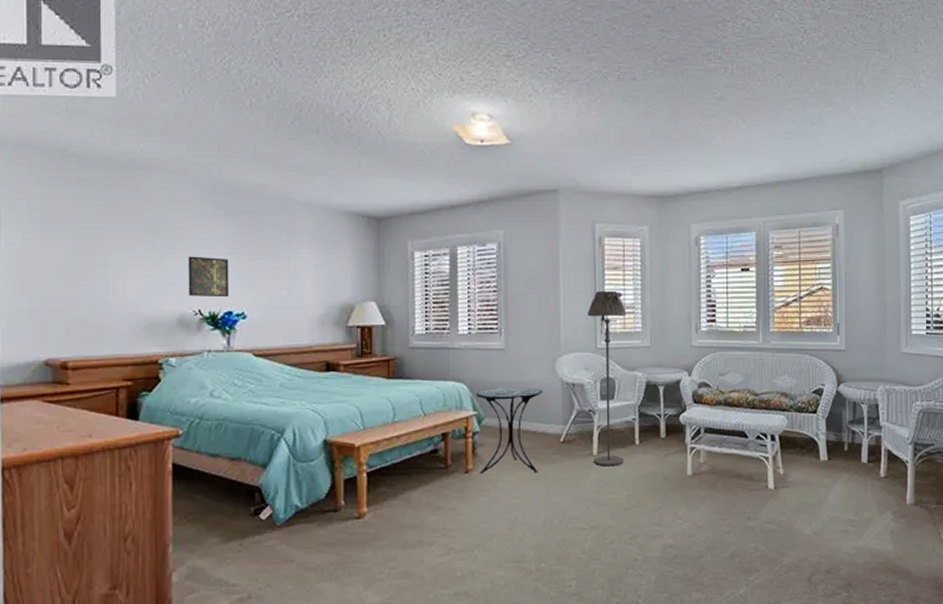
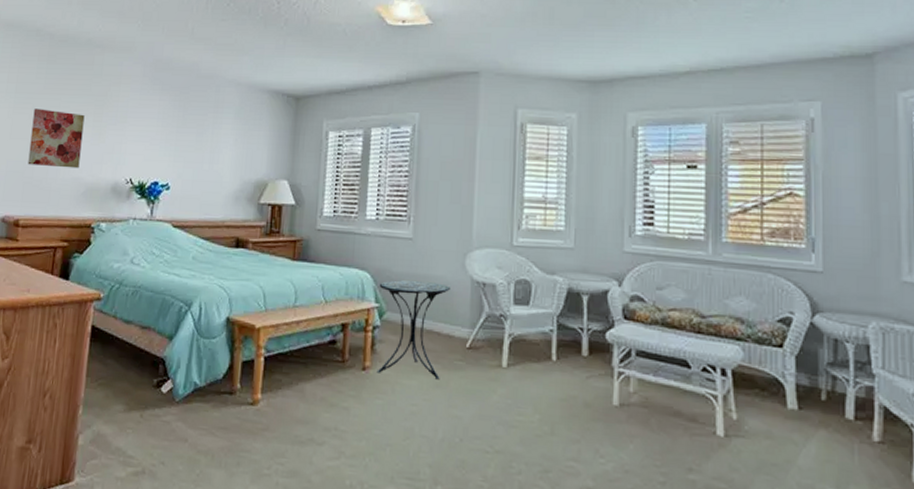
wall art: none [69,239,135,303] -> present [28,108,85,169]
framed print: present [188,256,230,298] -> none [123,127,161,168]
floor lamp: present [588,290,627,467] -> none [502,182,548,383]

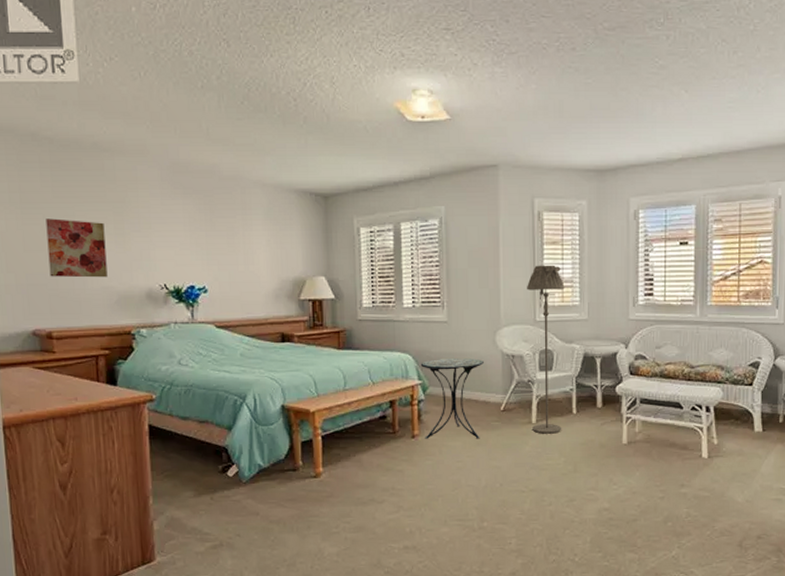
floor lamp: none [502,182,548,383] -> present [527,265,565,434]

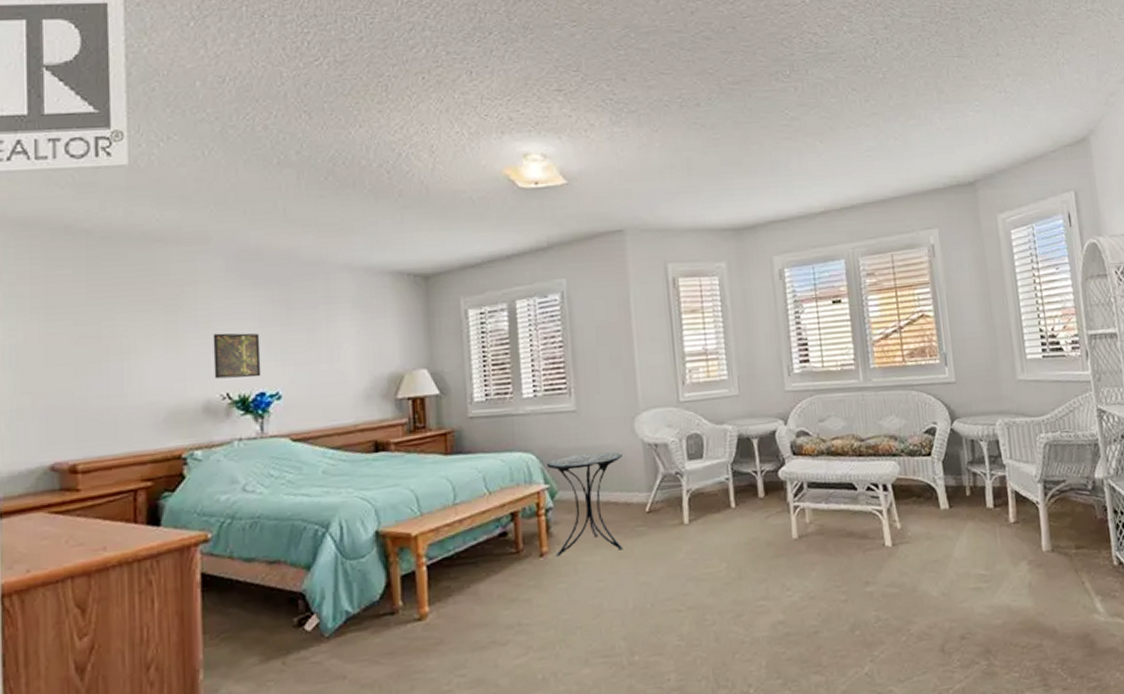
wall art: present [46,218,108,278] -> none [77,324,154,396]
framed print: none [152,233,191,273] -> present [212,333,261,379]
floor lamp: present [527,265,565,434] -> none [666,335,721,537]

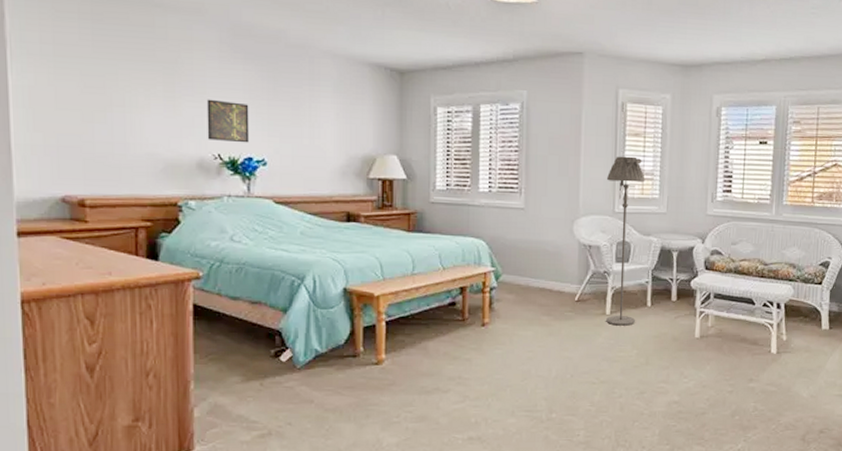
side table: present [546,452,623,557] -> none [494,246,560,329]
floor lamp: none [666,335,721,537] -> present [606,156,645,326]

